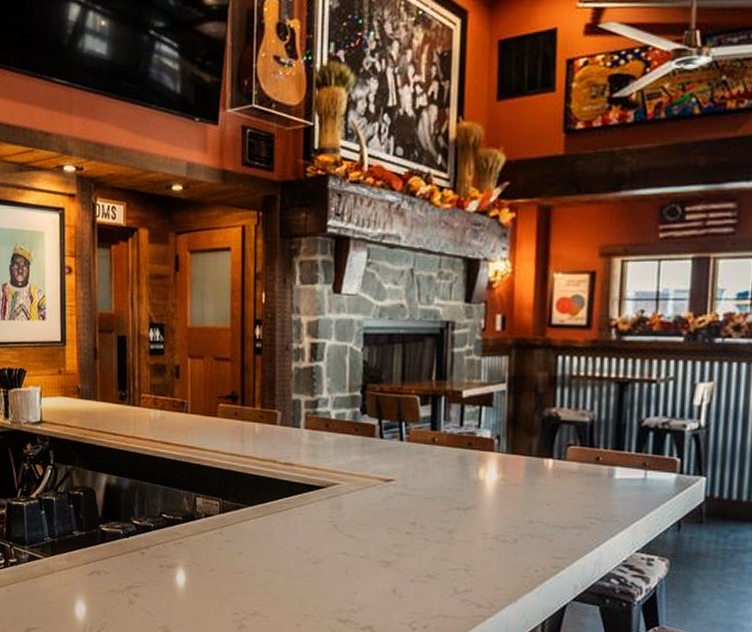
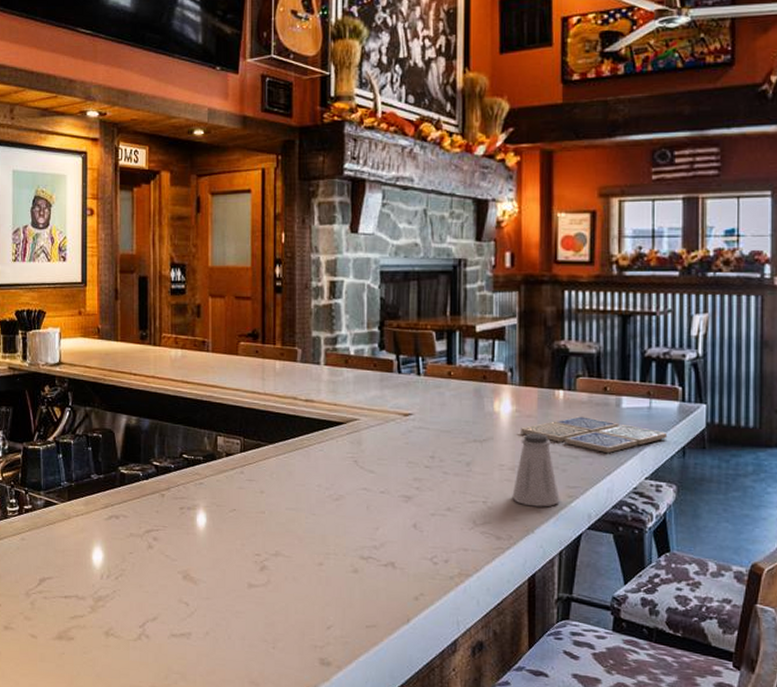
saltshaker: none [495,502,545,577] -> present [512,433,560,507]
drink coaster: none [506,485,663,524] -> present [521,415,668,453]

